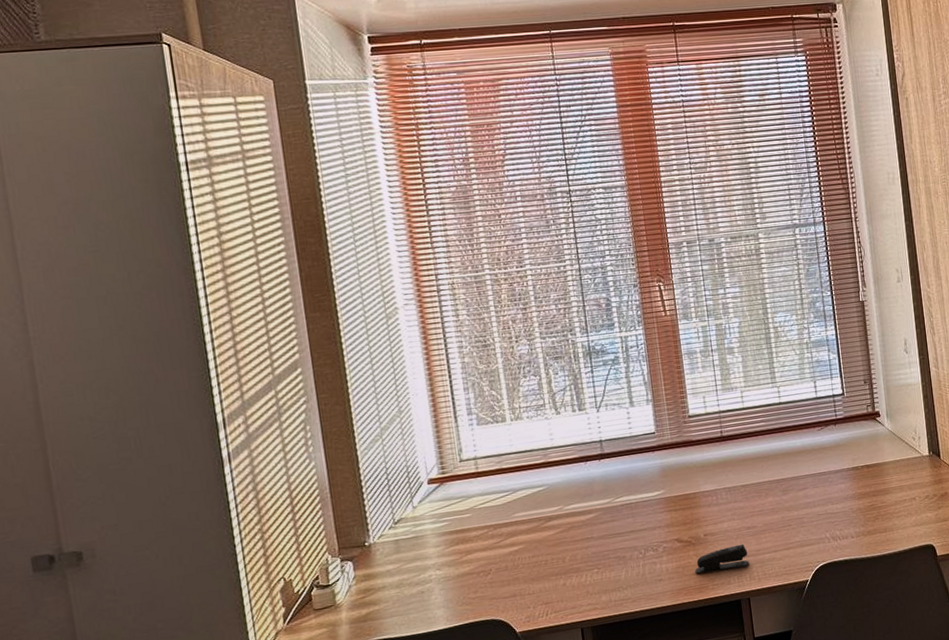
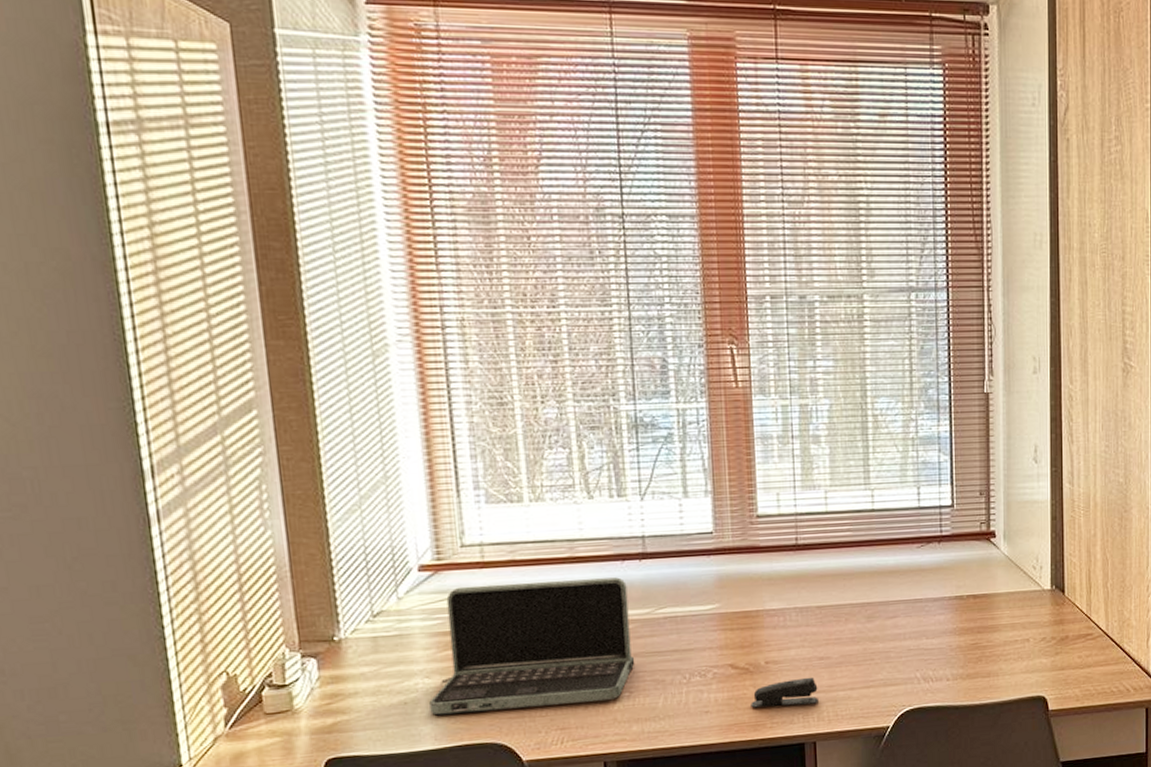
laptop: none [441,475,601,600] -> present [429,577,635,716]

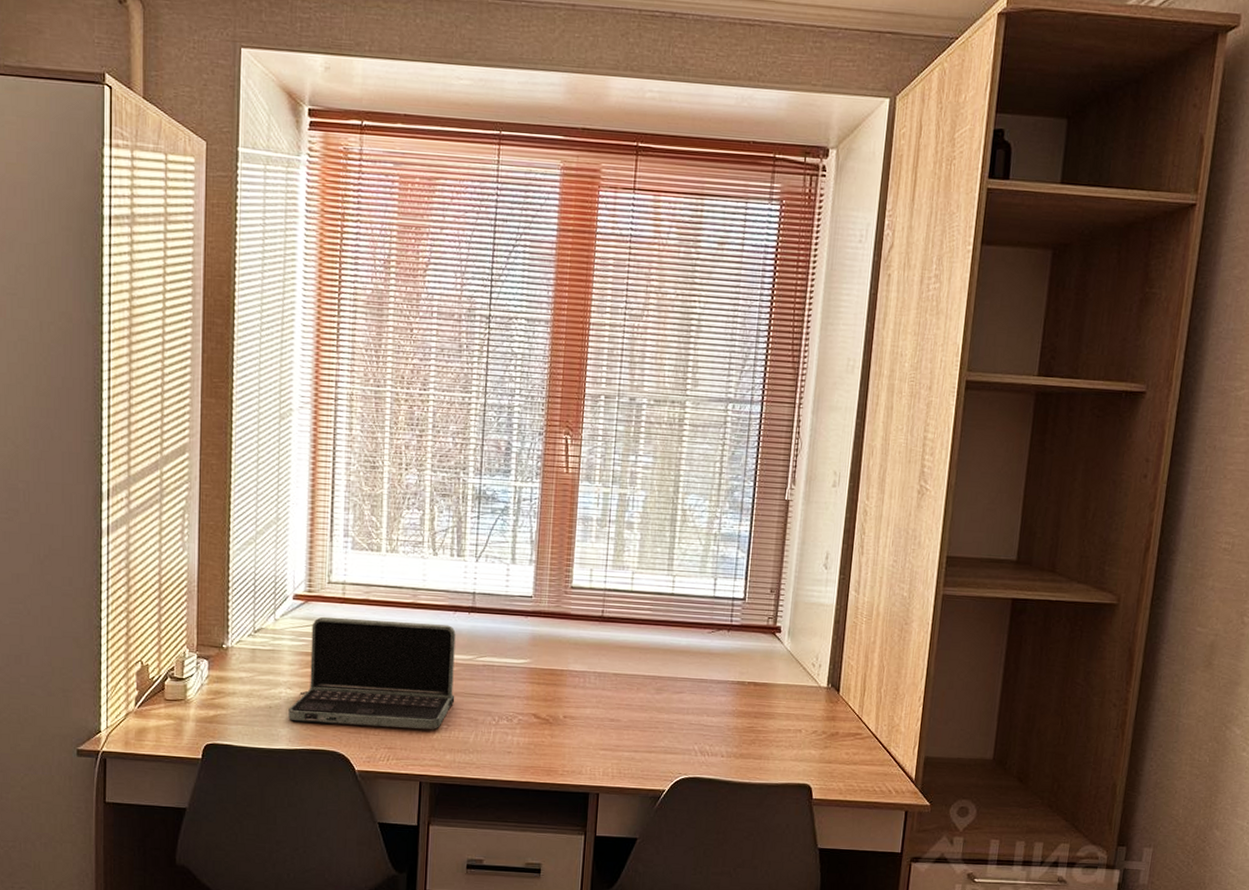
stapler: present [751,677,819,708] -> none [547,735,606,759]

